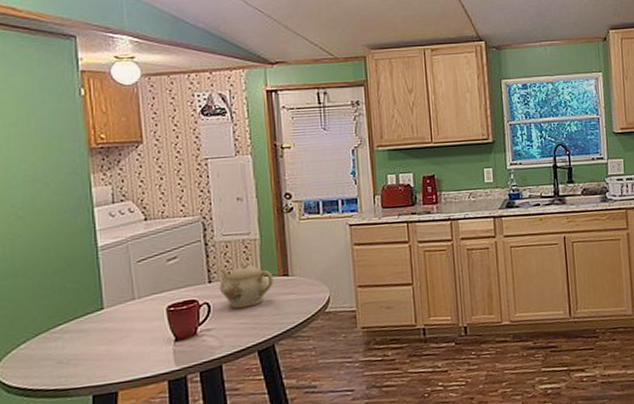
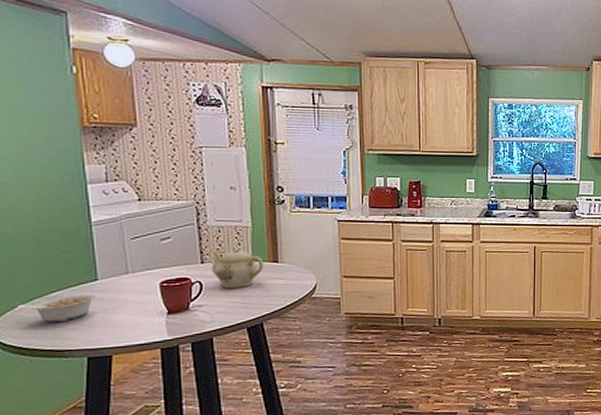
legume: none [22,324,102,360] -> present [16,294,96,323]

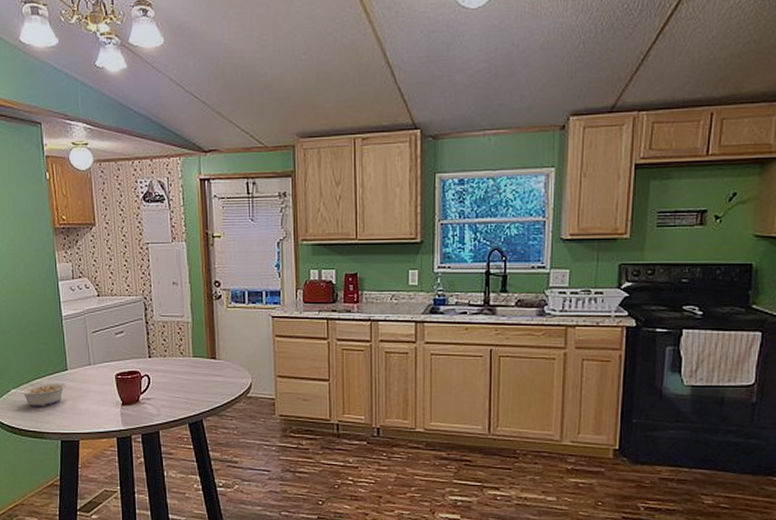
teapot: present [211,249,264,289] -> none [157,344,203,383]

